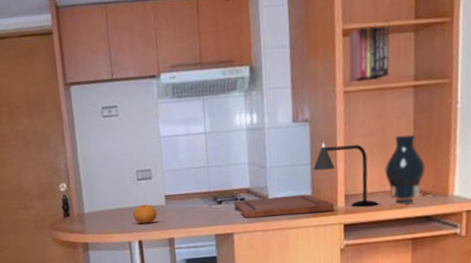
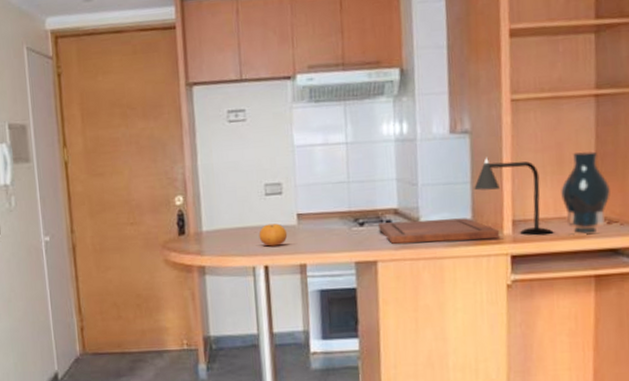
books: present [349,19,390,82] -> none [517,18,566,89]

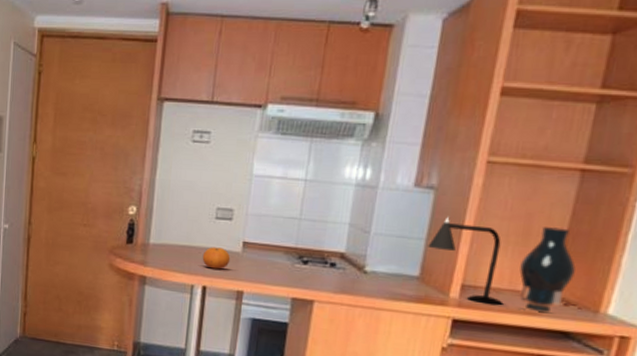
cutting board: present [378,218,500,244] -> none [321,264,446,300]

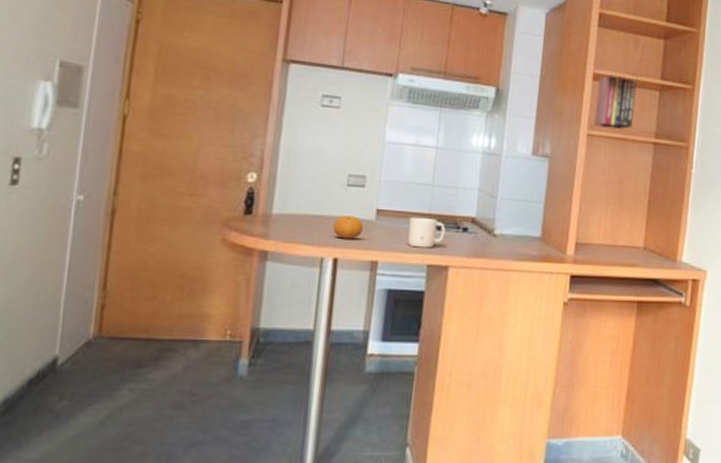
mug: none [273,250,312,282] -> present [407,217,445,248]
desk lamp: present [428,216,504,306] -> none [546,181,609,260]
books: none [498,83,566,155] -> present [594,73,638,130]
vase: present [519,227,576,313] -> none [618,190,657,264]

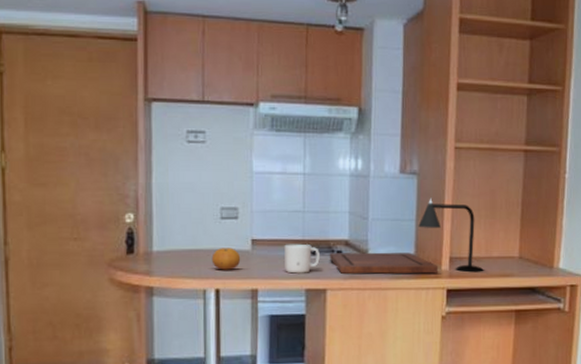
cutting board: none [454,229,564,258] -> present [329,252,439,274]
desk lamp: none [546,181,609,260] -> present [418,197,484,273]
books: present [594,73,638,130] -> none [461,79,504,140]

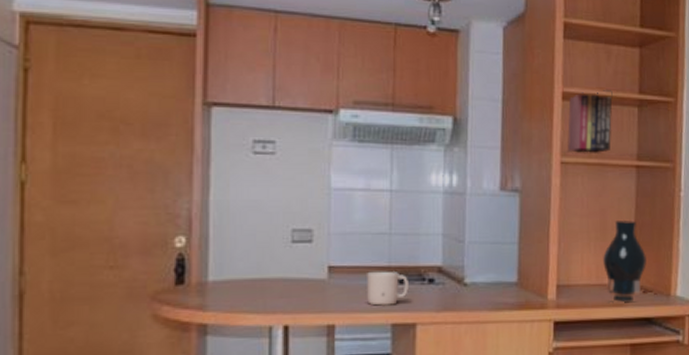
fruit: present [211,248,241,270] -> none [280,276,315,303]
cutting board: present [329,252,439,274] -> none [419,280,545,306]
desk lamp: present [418,197,484,273] -> none [521,218,595,302]
books: none [461,79,504,140] -> present [567,89,613,154]
vase: none [492,200,532,274] -> present [603,221,646,303]

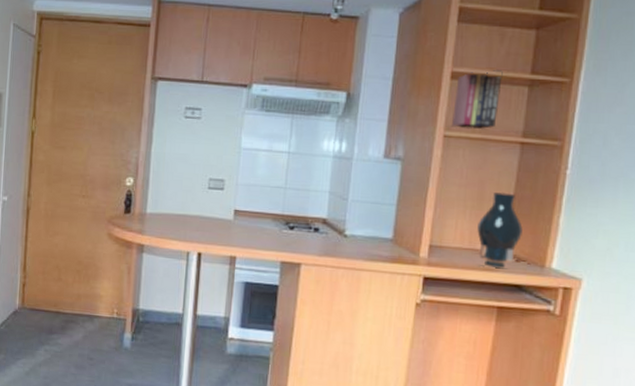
mug: present [366,271,409,306] -> none [262,217,297,246]

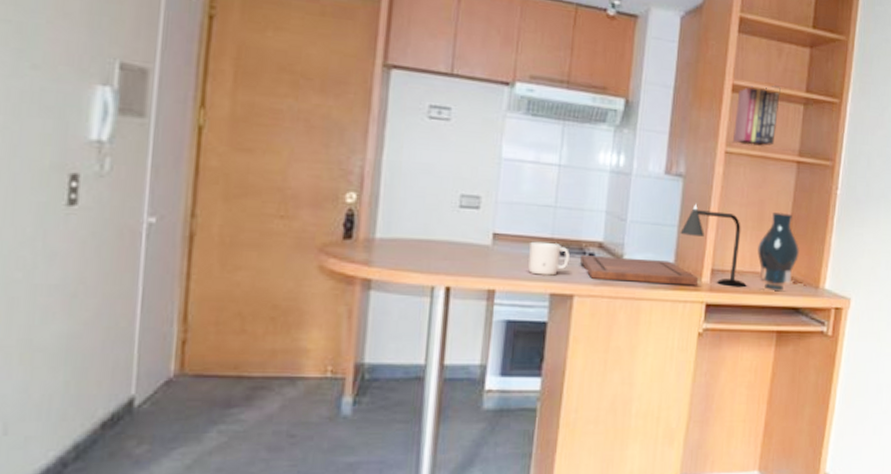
mug: none [262,217,297,246] -> present [527,241,570,276]
cutting board: none [306,230,417,260] -> present [579,255,699,286]
desk lamp: none [399,184,466,264] -> present [680,203,747,288]

